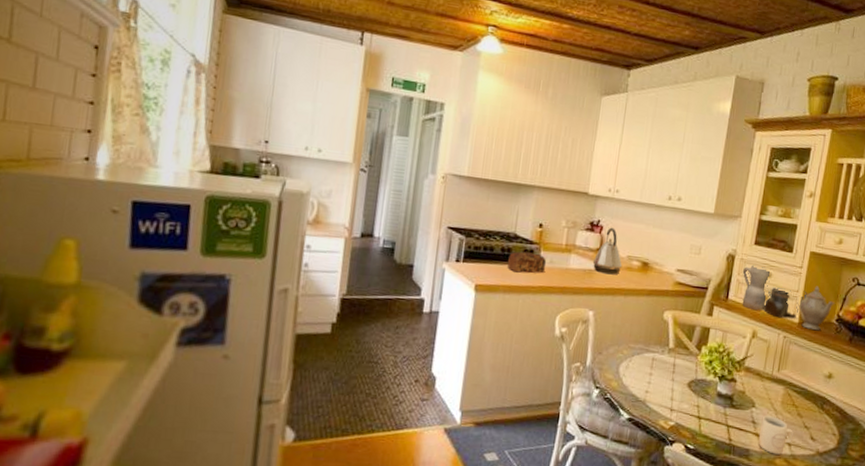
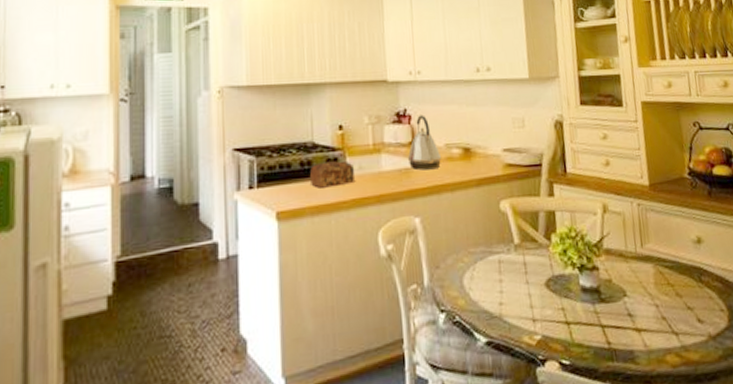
ceramic pitcher: present [742,266,772,312] -> none [575,128,612,180]
mug: present [758,416,794,455] -> none [638,302,679,351]
jar: present [764,287,797,320] -> none [607,148,645,185]
teapot: present [798,286,835,331] -> none [644,139,682,191]

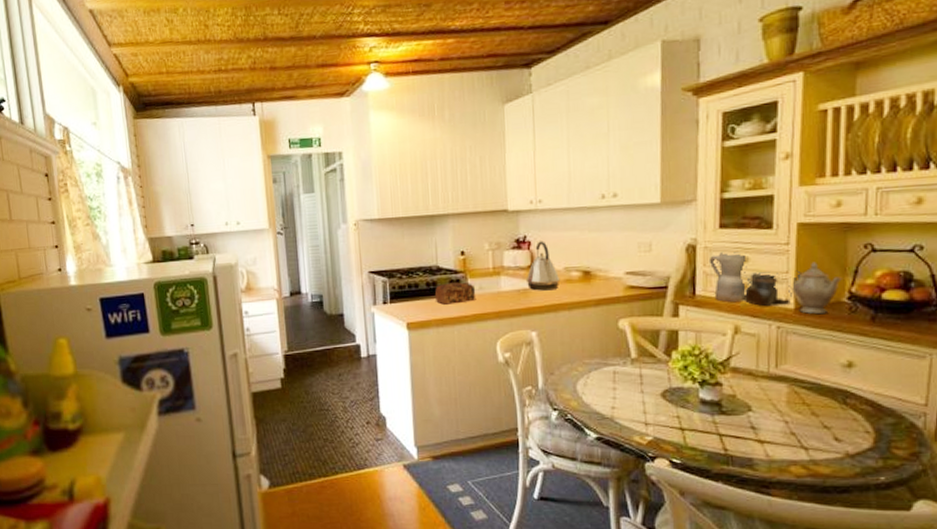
ceramic pitcher: none [575,128,612,180] -> present [710,252,751,303]
jar: none [607,148,645,185] -> present [745,272,791,308]
teapot: none [644,139,682,191] -> present [792,262,843,315]

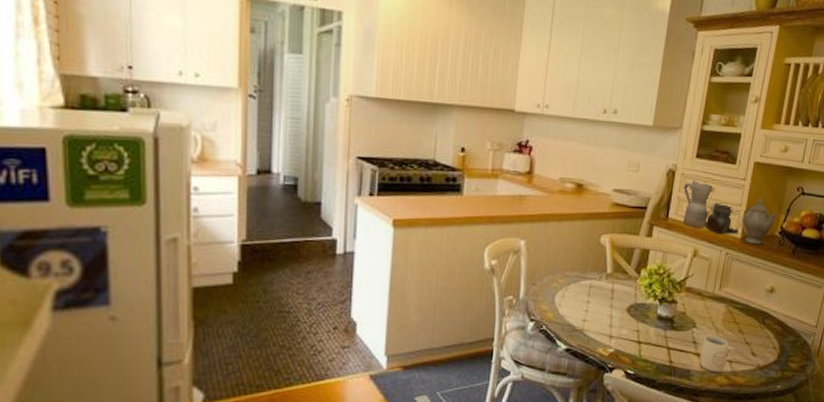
bread loaf: present [434,282,476,305] -> none [427,180,472,204]
kettle: present [525,241,561,291] -> none [522,147,555,200]
mug: none [762,419,811,461] -> present [699,335,735,372]

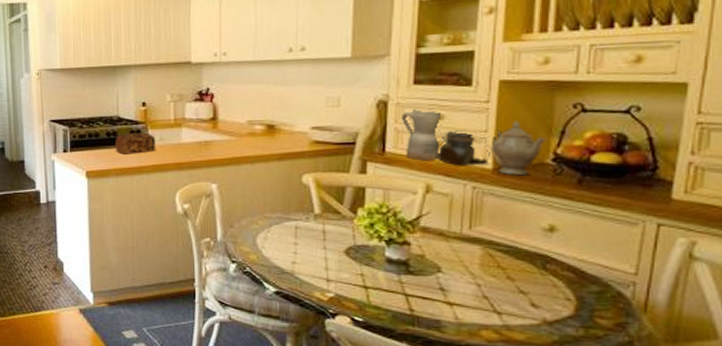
bread loaf: none [427,180,472,204] -> present [114,132,156,154]
mug: present [699,335,735,372] -> none [451,281,505,325]

